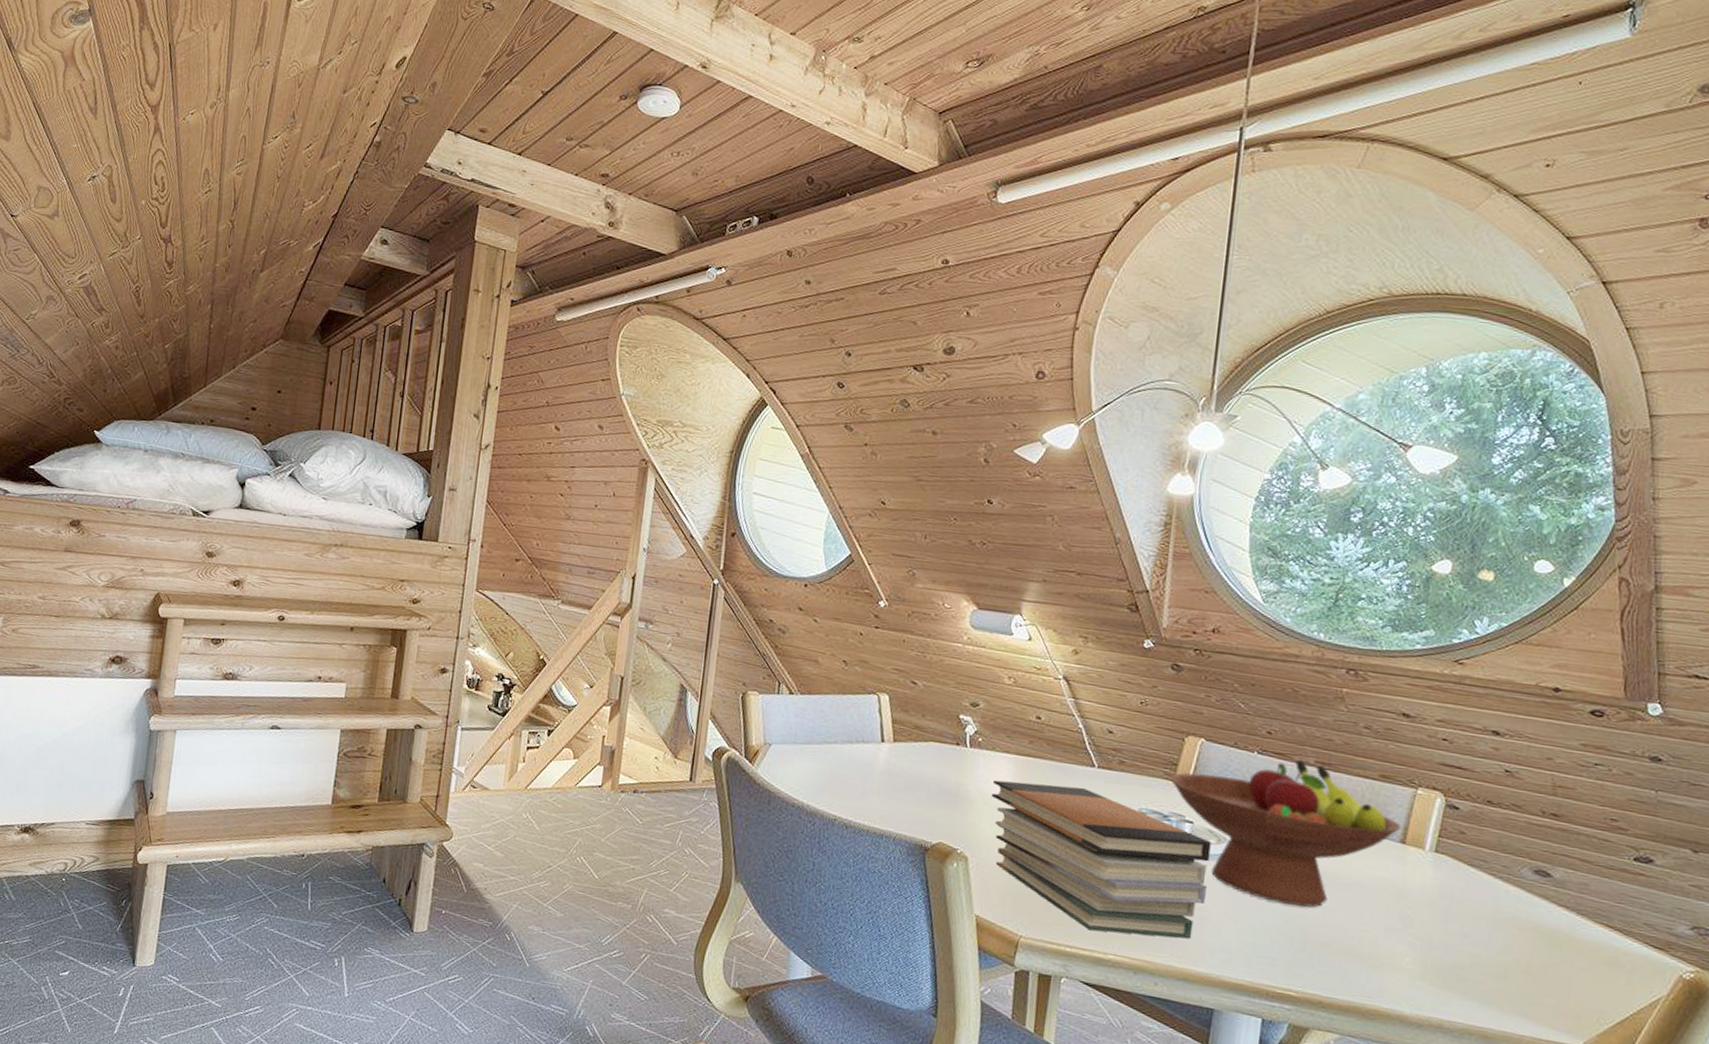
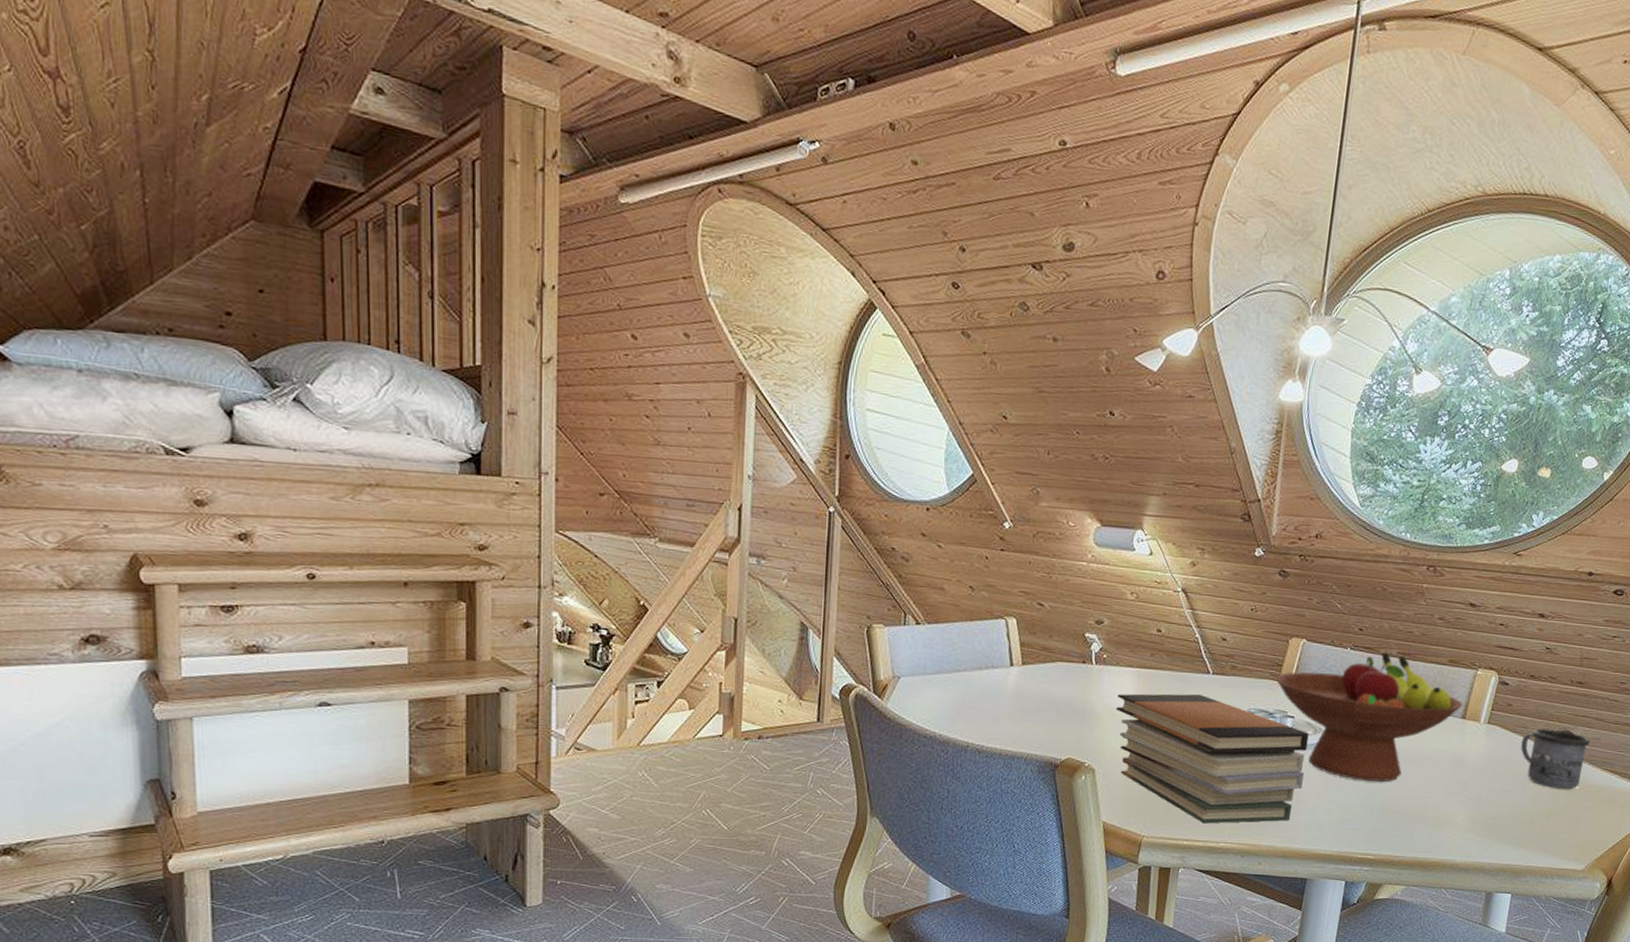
mug: none [1481,864,1575,942] -> present [1520,728,1590,789]

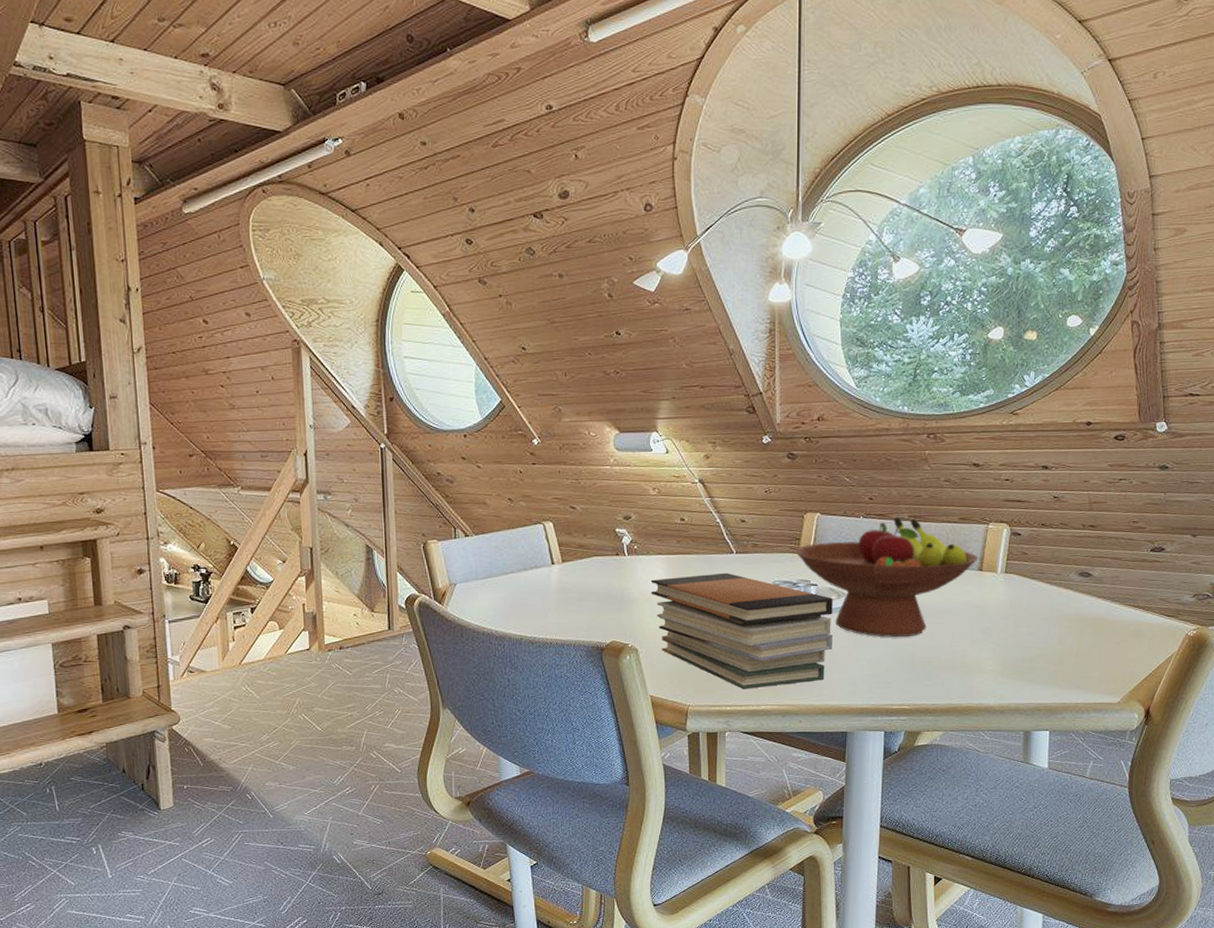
mug: present [1520,728,1590,789] -> none [1041,572,1109,628]

